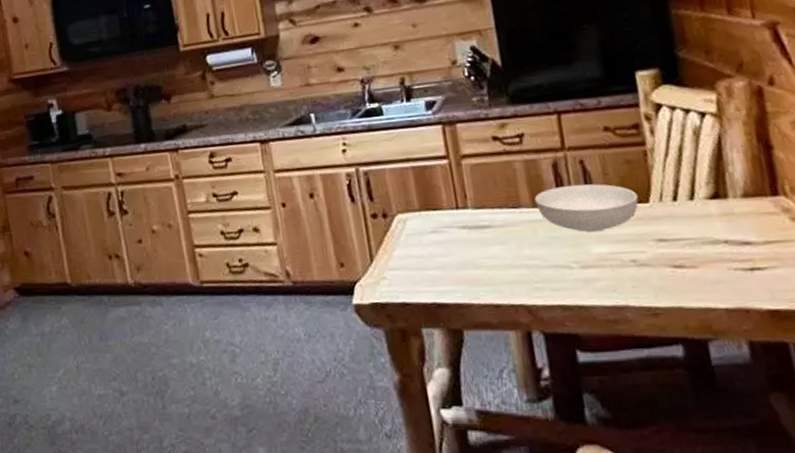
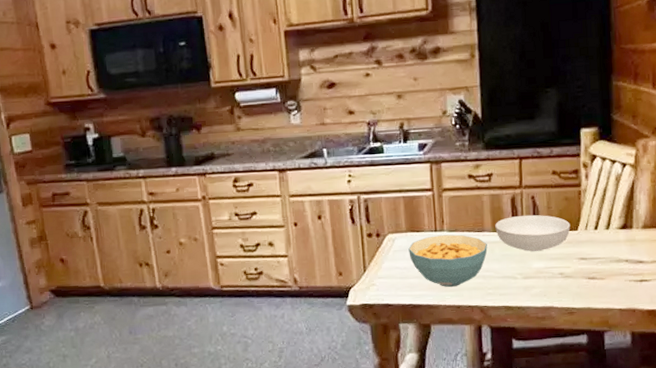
cereal bowl: none [424,212,529,281] -> present [408,234,488,288]

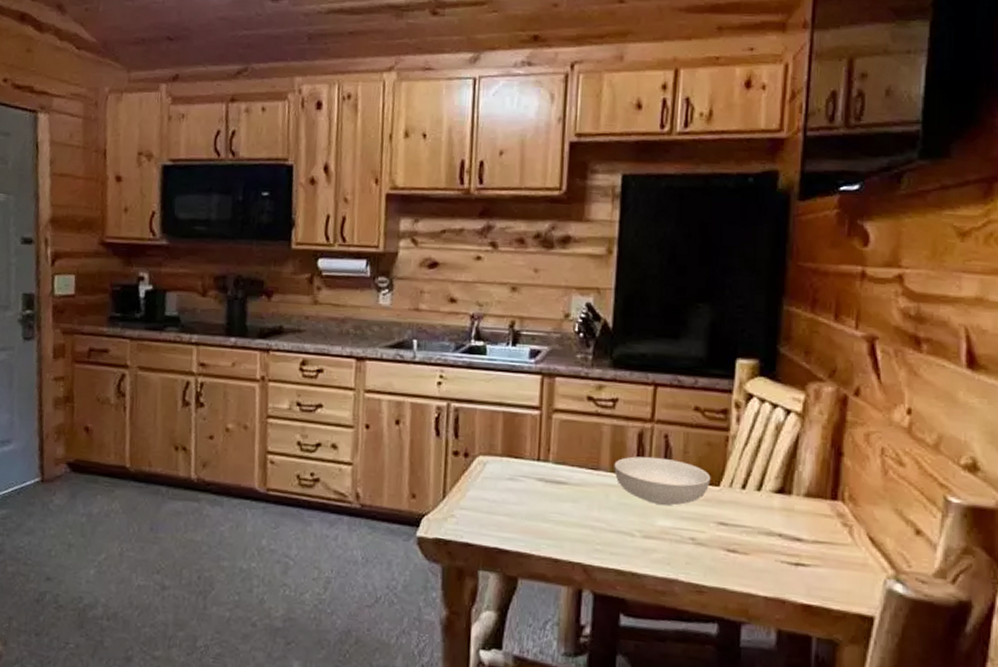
cereal bowl: present [408,234,488,288] -> none [501,466,602,535]

